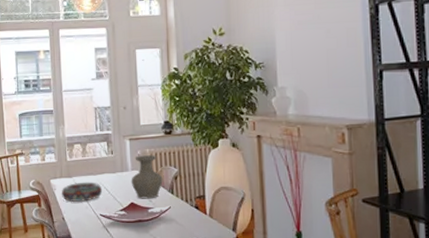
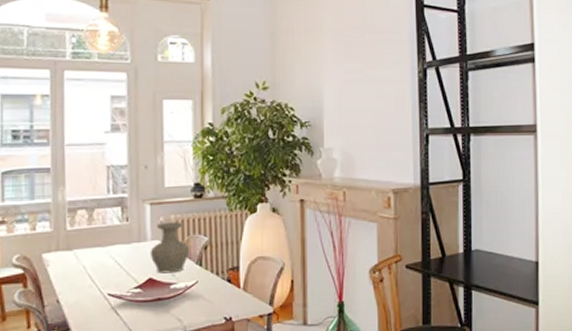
decorative bowl: present [62,182,103,202] -> none [57,255,113,280]

